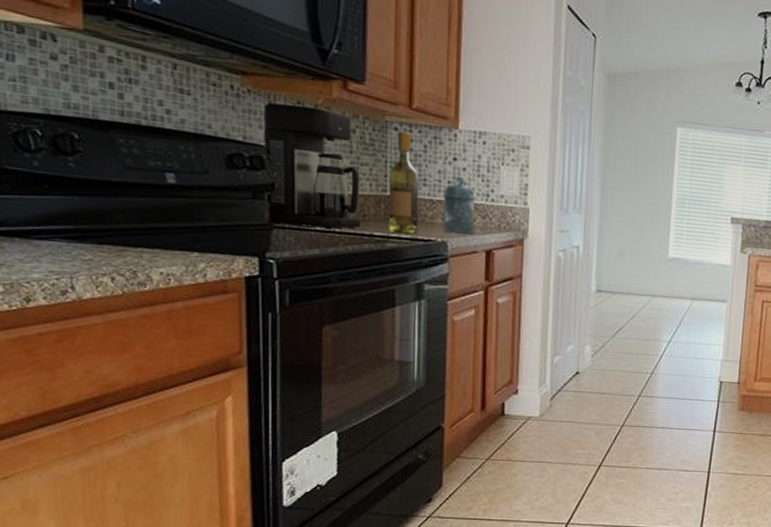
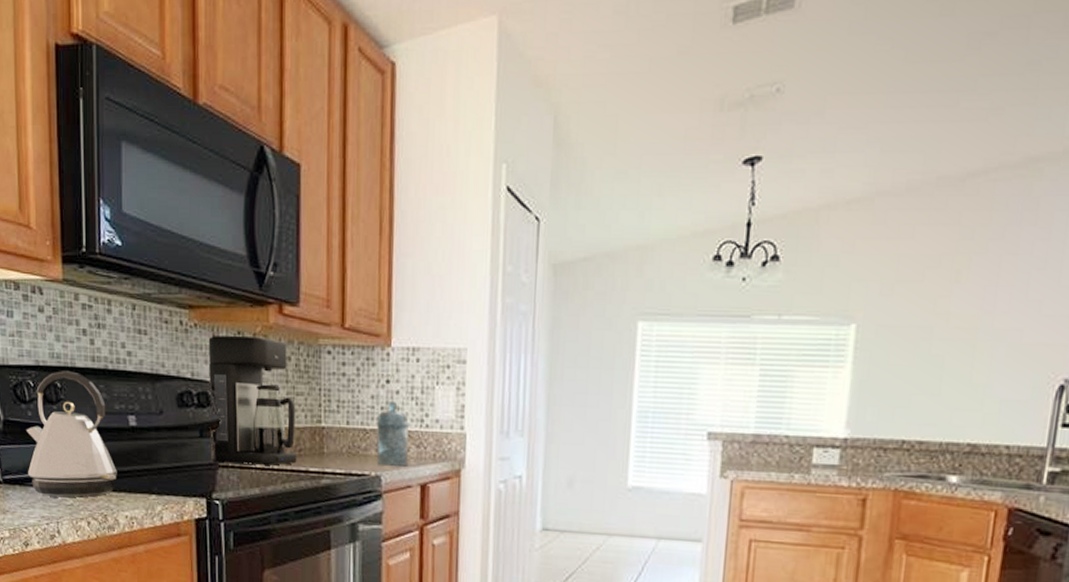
kettle: none [30,122,151,253] -> present [26,371,117,498]
bottle: present [388,131,419,235] -> none [323,355,353,469]

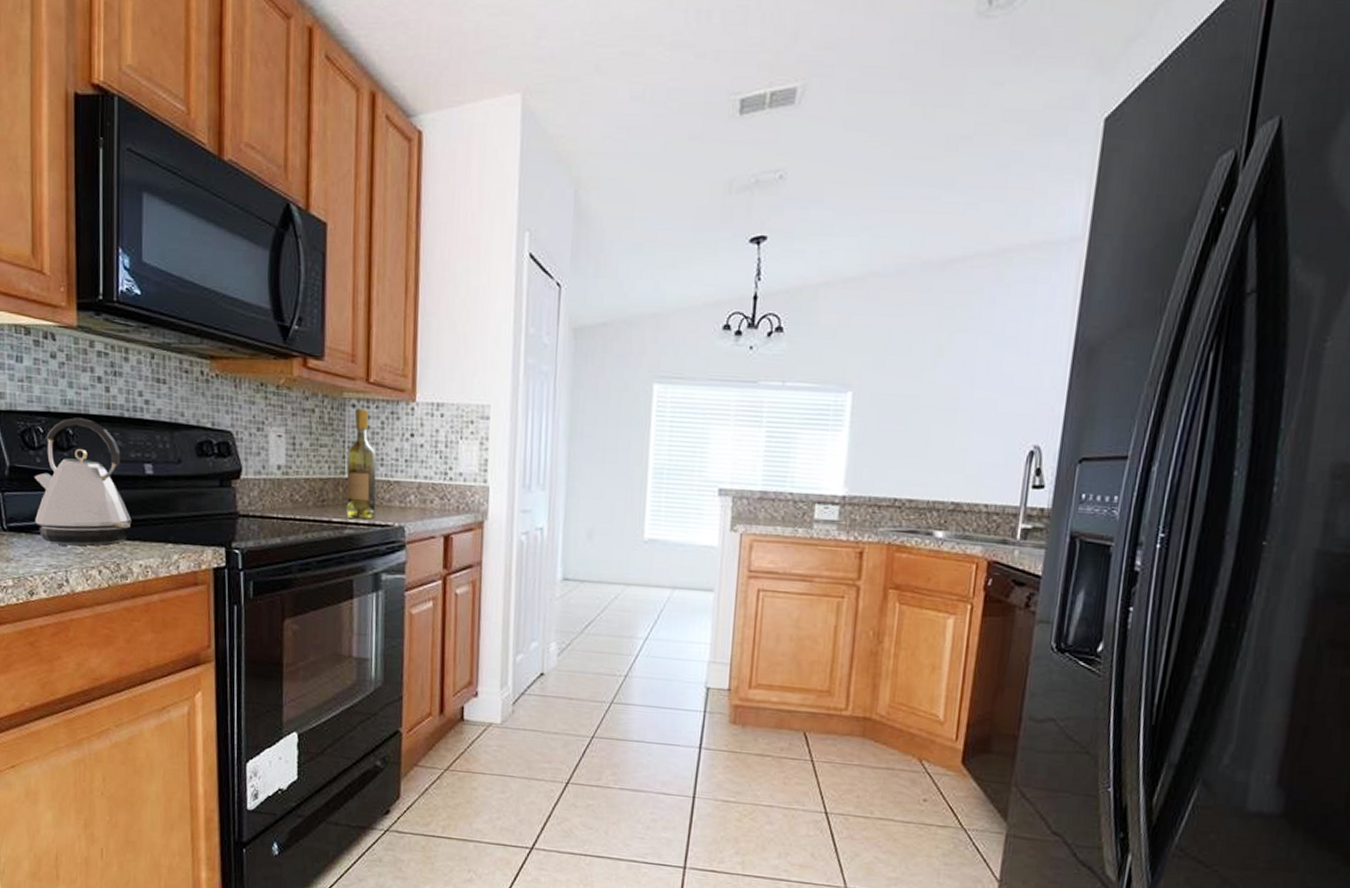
coffee maker: present [208,335,297,467] -> none [230,386,320,517]
bottle: none [323,355,353,469] -> present [346,408,377,520]
canister: present [376,400,410,467] -> none [400,453,434,518]

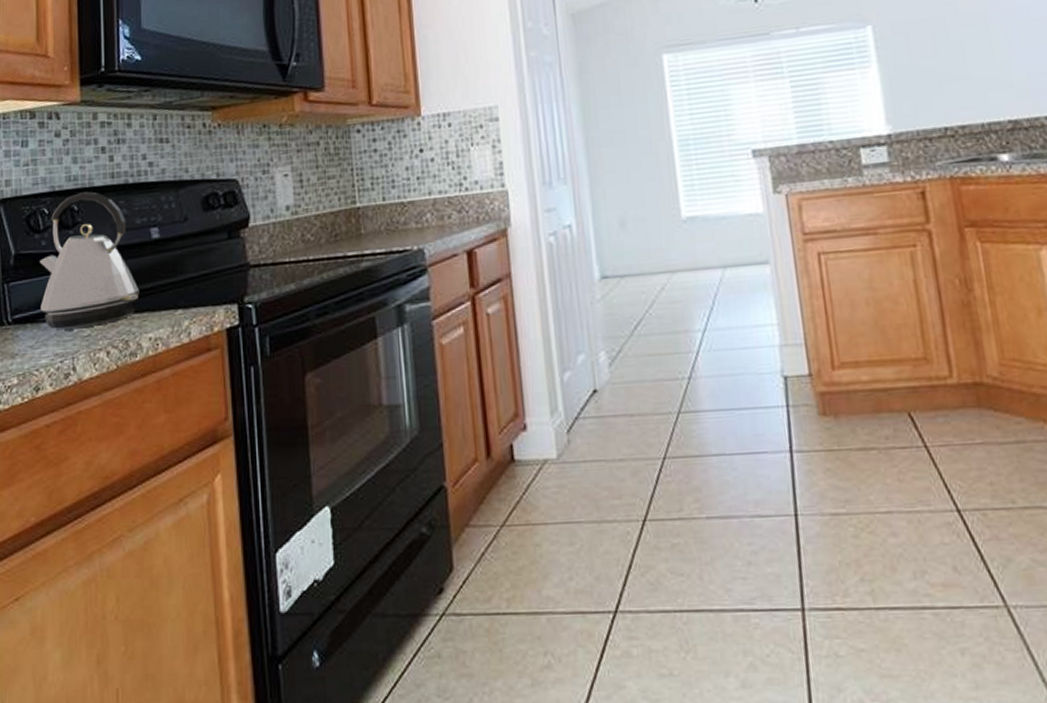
bottle: present [346,408,377,520] -> none [356,132,392,249]

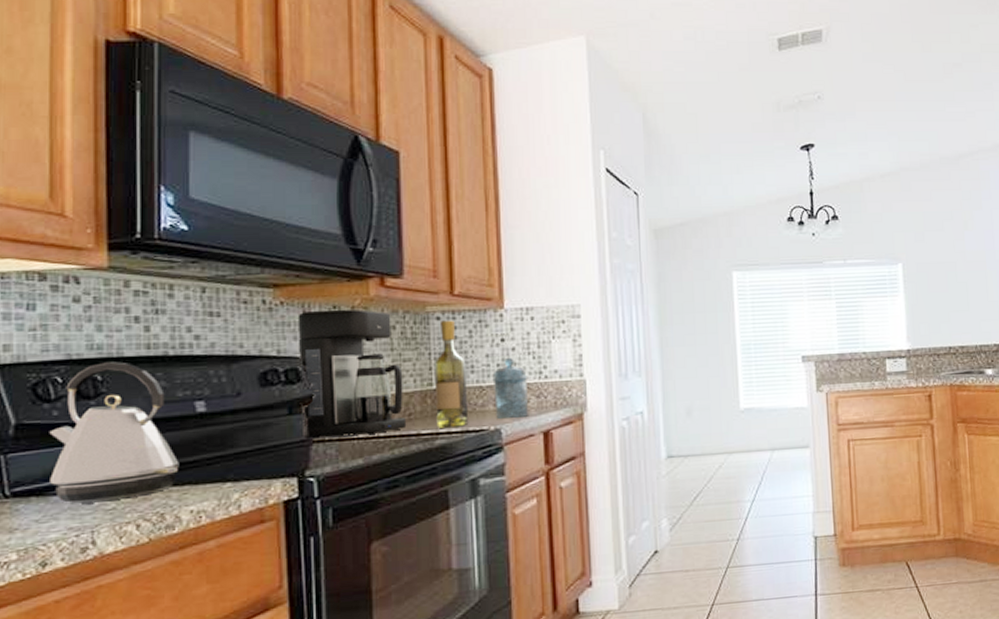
coffee maker: none [233,127,334,264] -> present [297,309,407,439]
bottle: none [356,132,392,249] -> present [434,320,469,428]
canister: none [413,168,452,239] -> present [492,357,529,420]

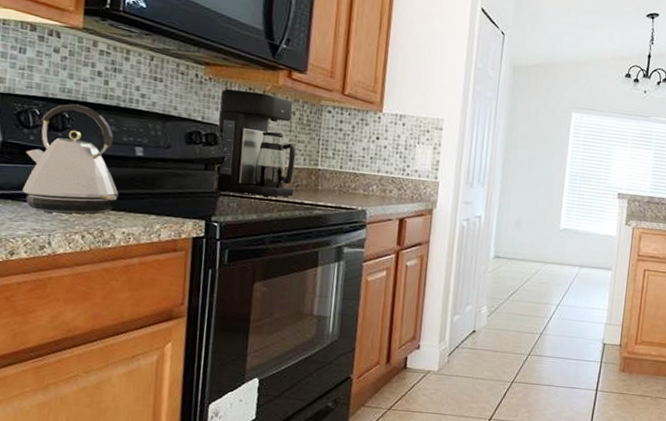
bottle: present [434,320,469,428] -> none [317,114,347,203]
canister: present [492,357,529,420] -> none [363,153,394,204]

